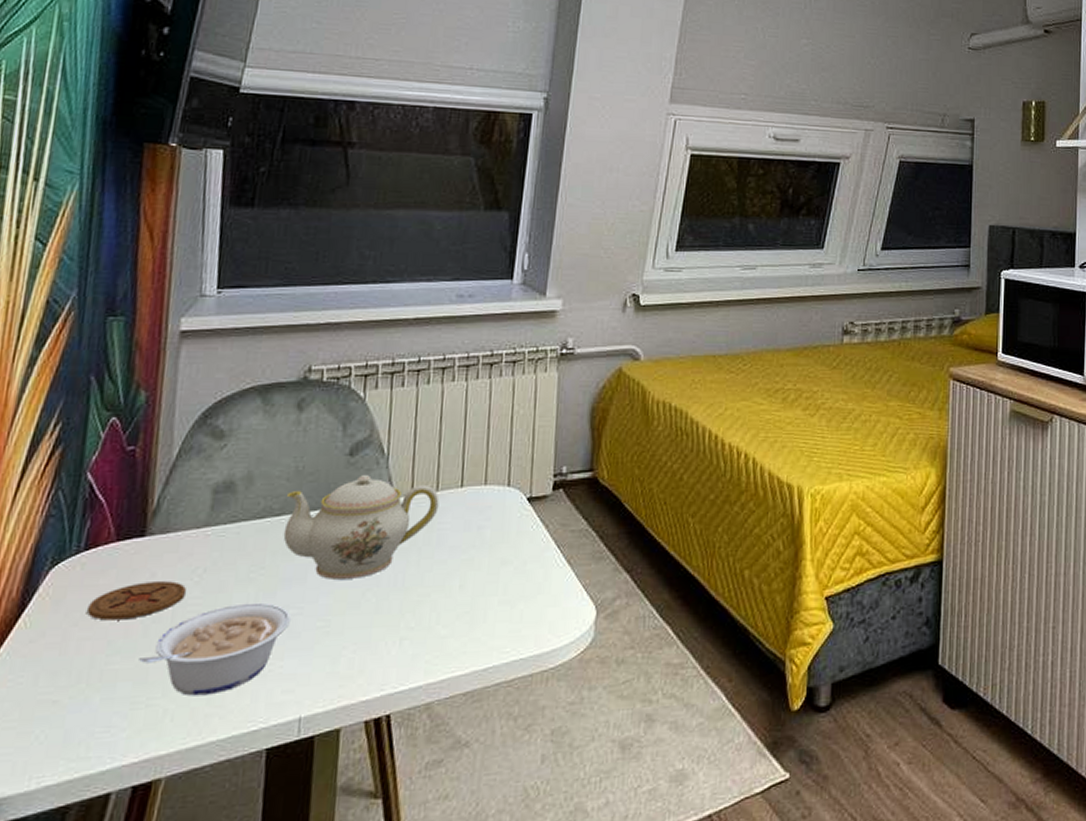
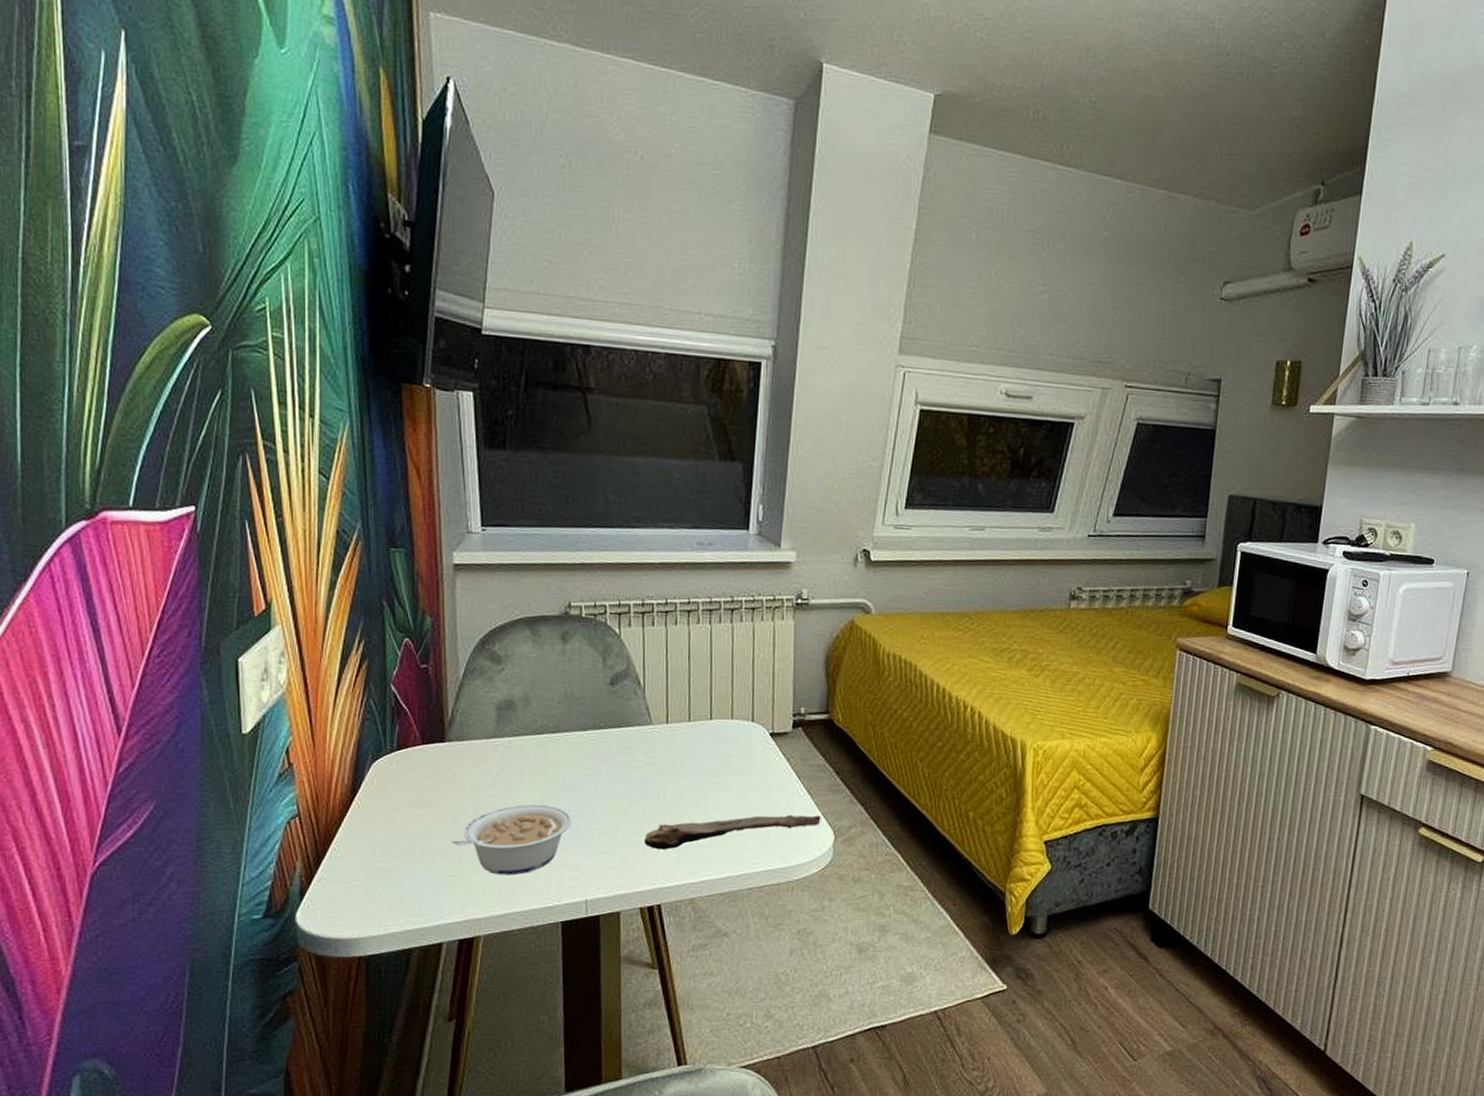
coaster: present [87,581,187,621] -> none [406,780,484,809]
teapot: present [283,475,440,579] -> none [559,703,692,791]
spoon: none [375,589,582,646] -> present [644,814,821,850]

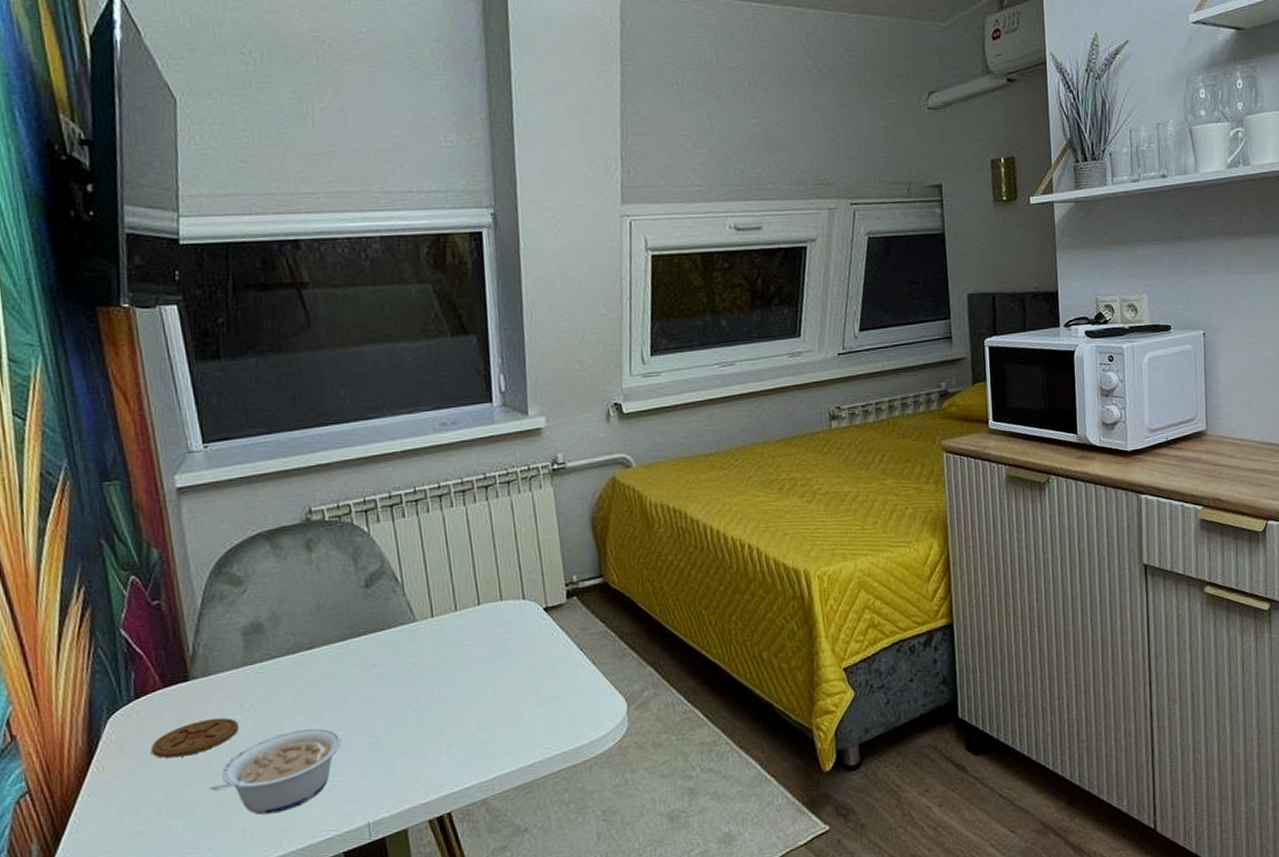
coaster: none [406,780,484,809] -> present [151,717,240,759]
spoon: present [644,814,821,850] -> none [423,685,611,754]

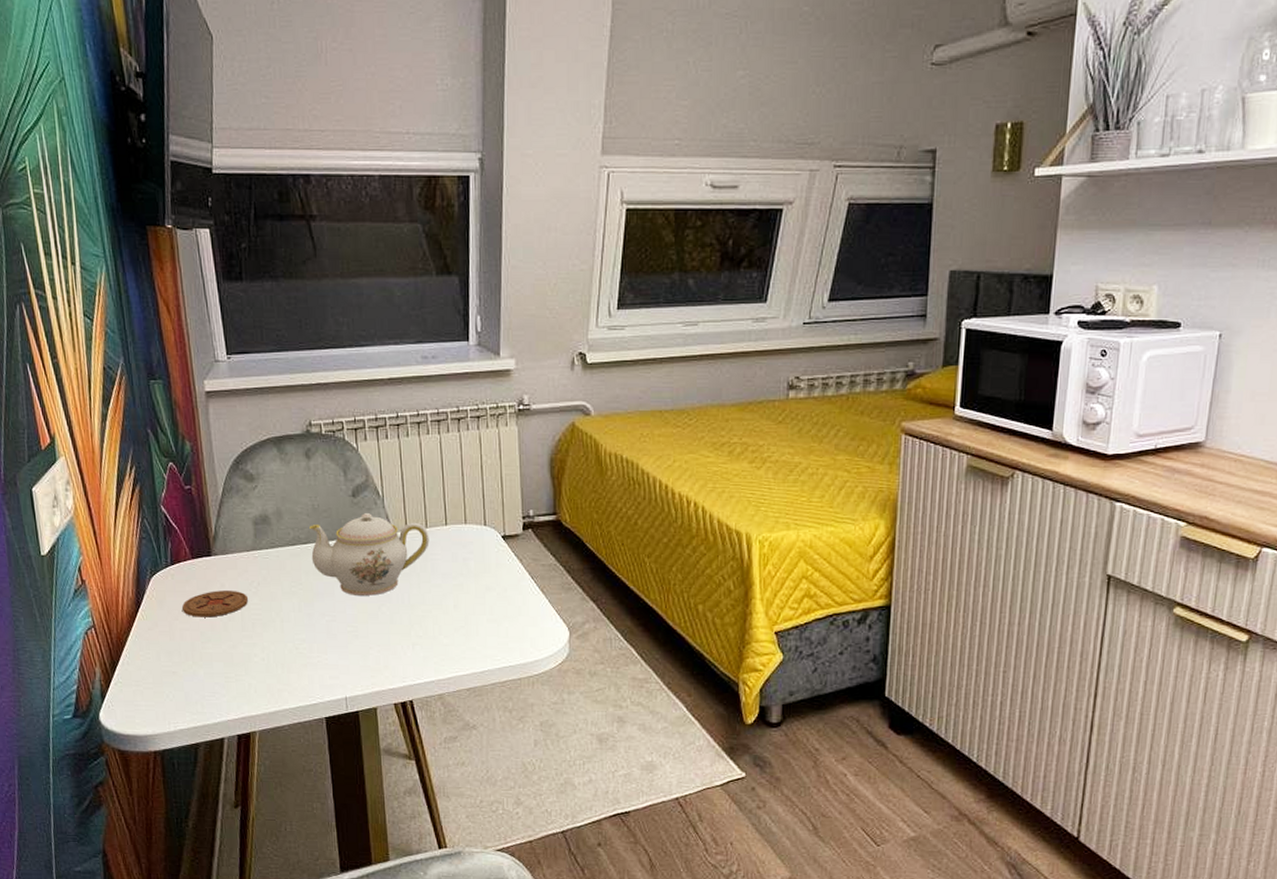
legume: present [209,727,342,815] -> none [225,610,327,676]
teapot: none [314,603,461,701] -> present [310,513,430,596]

